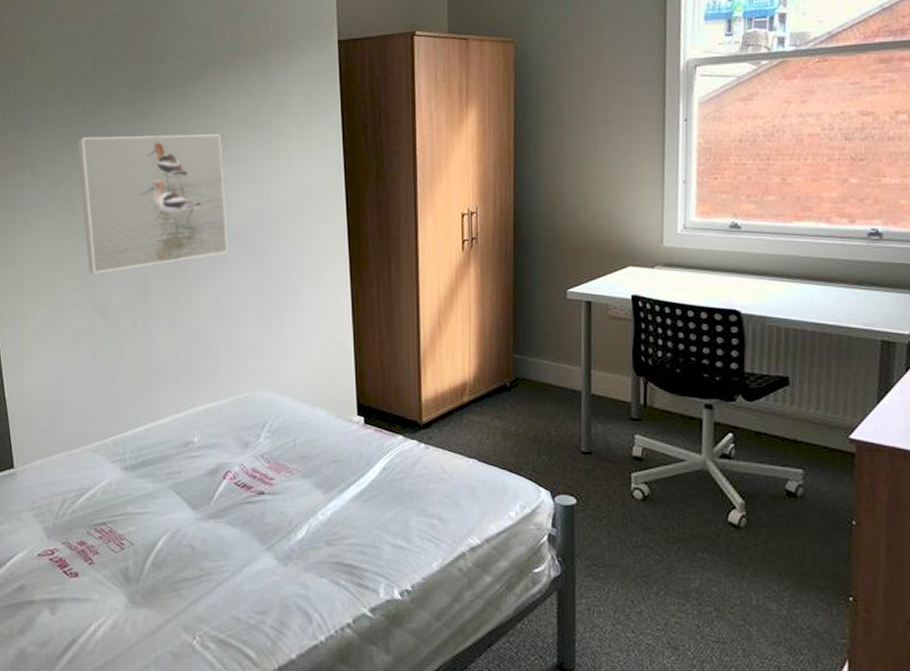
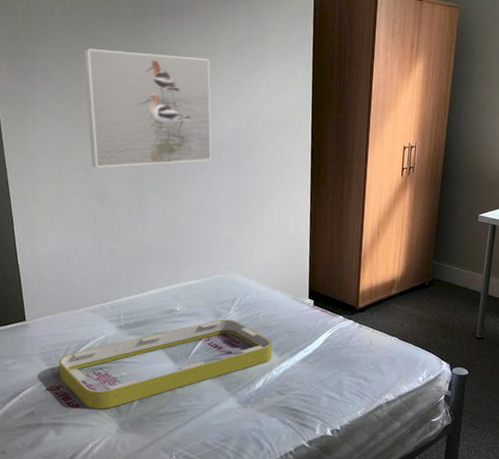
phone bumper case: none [53,449,316,578] -> present [59,319,273,409]

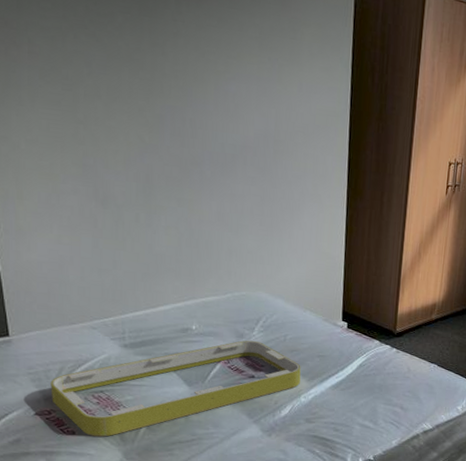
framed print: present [83,48,212,168] -> none [81,23,235,165]

